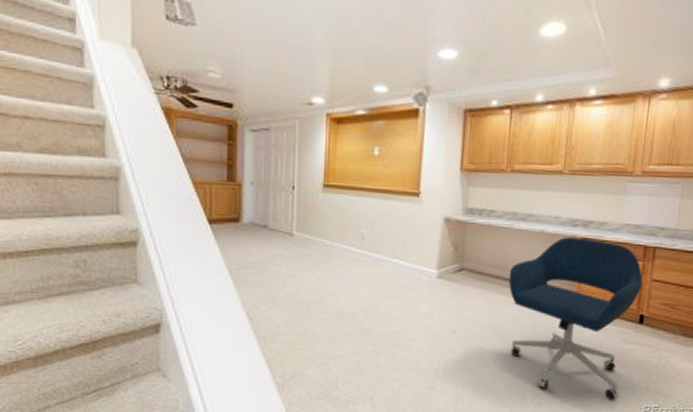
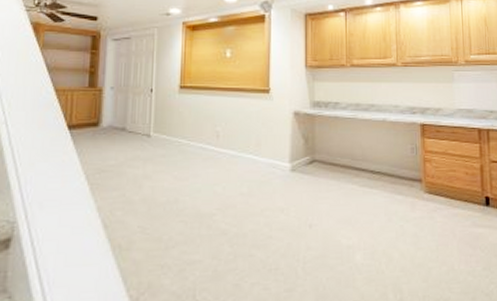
office chair: present [508,237,643,400] -> none [358,124,483,290]

